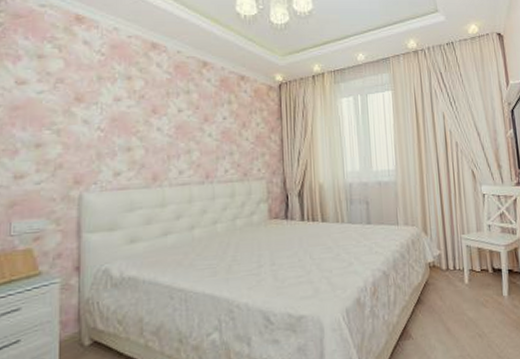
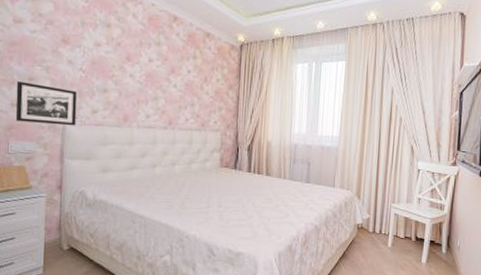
picture frame: none [19,149,96,196] -> present [15,80,78,126]

